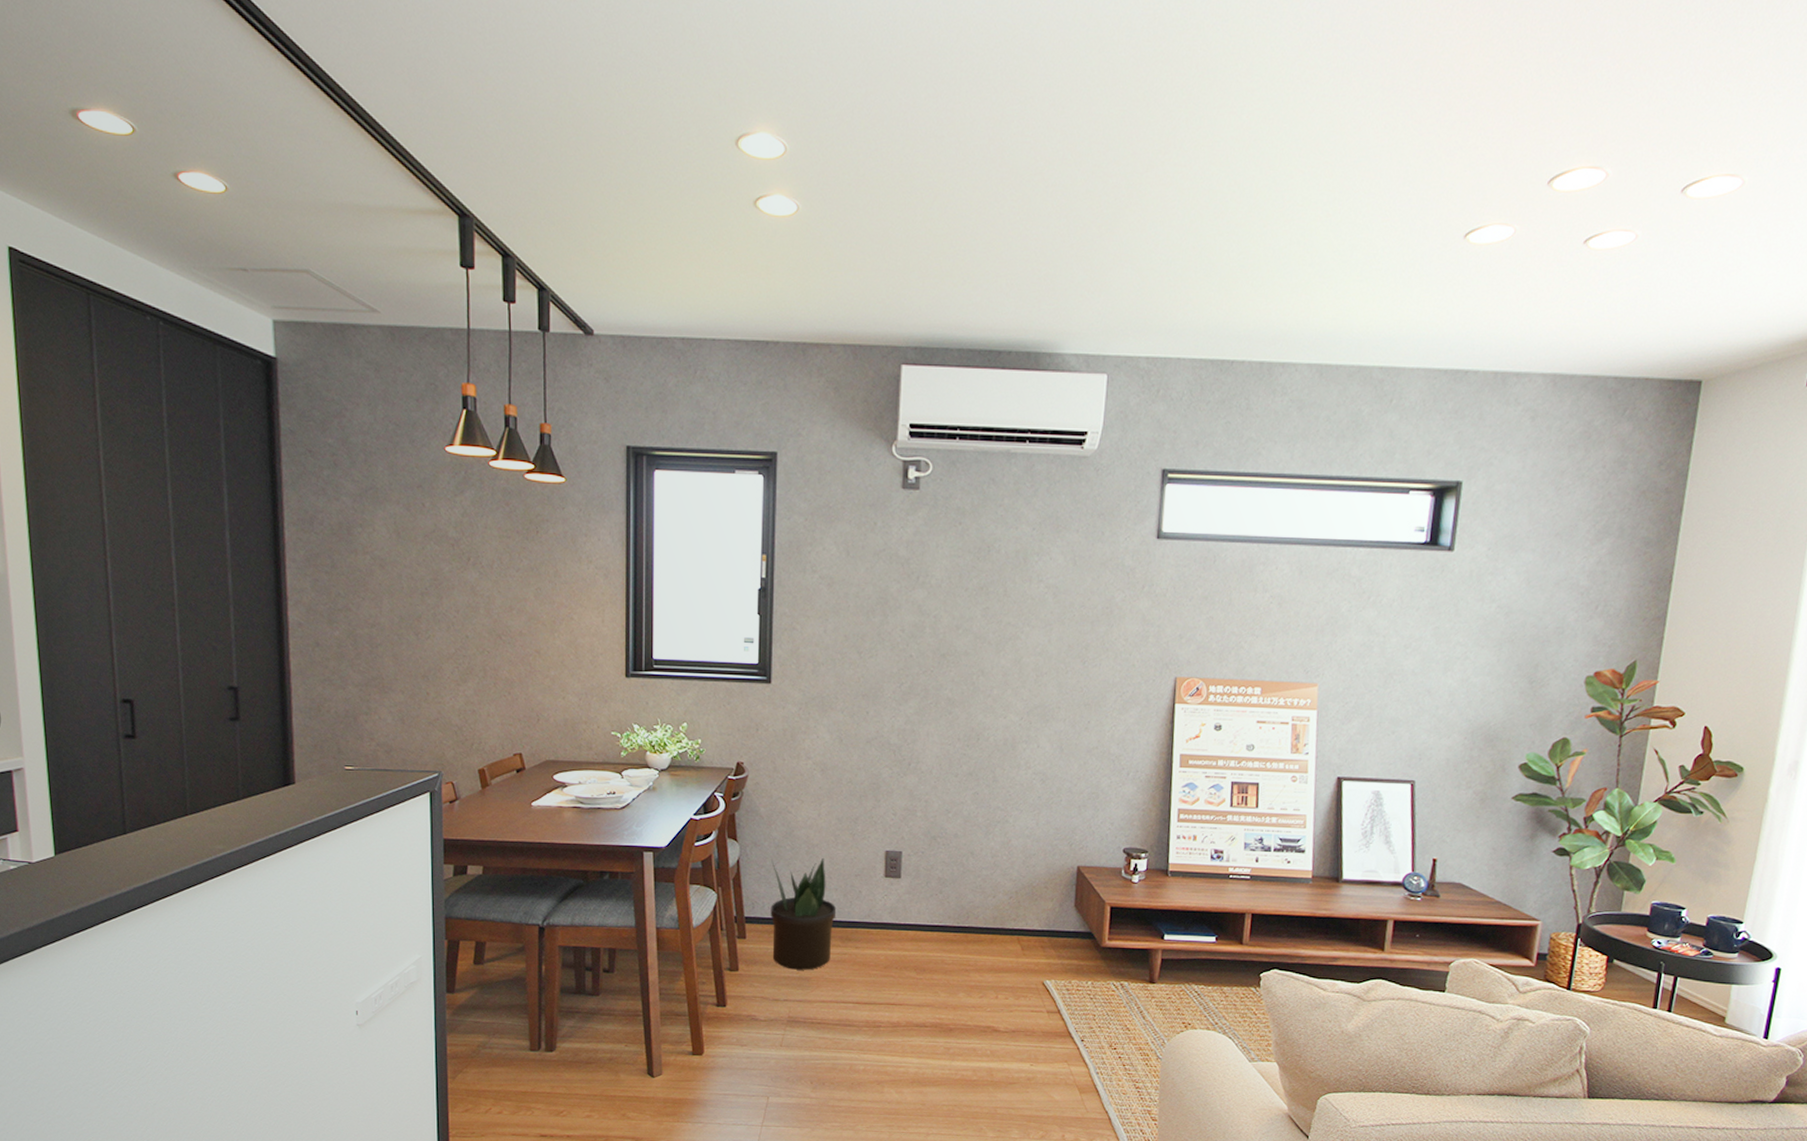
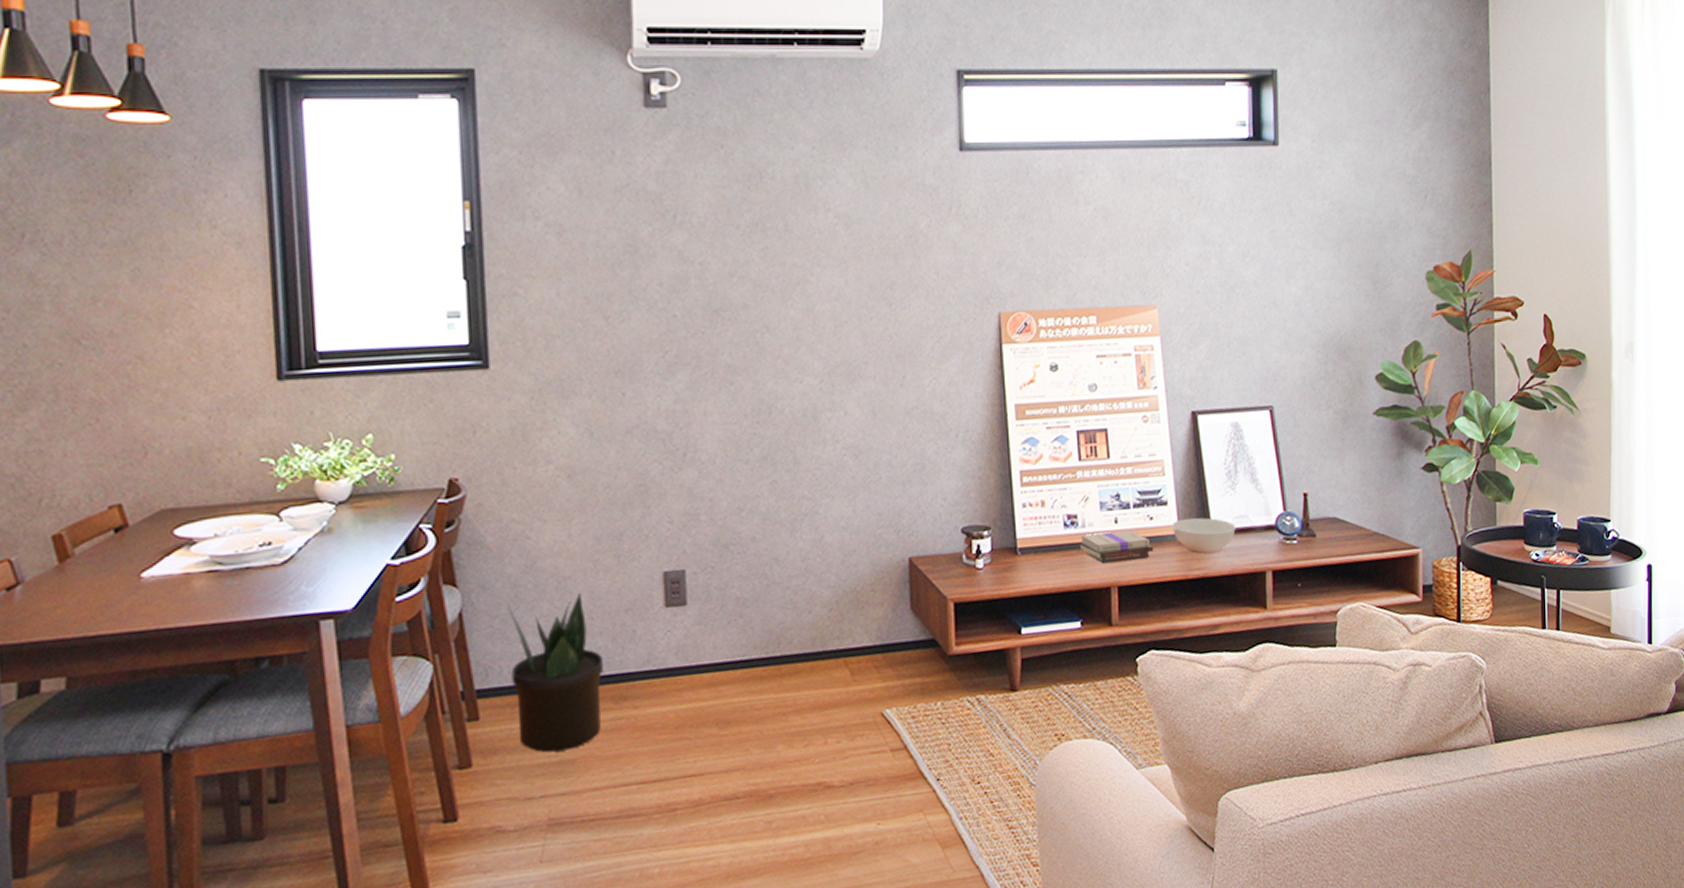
books: none [1223,867,1288,894] -> present [1080,530,1154,563]
bowl: none [1306,866,1365,897] -> present [1171,517,1236,554]

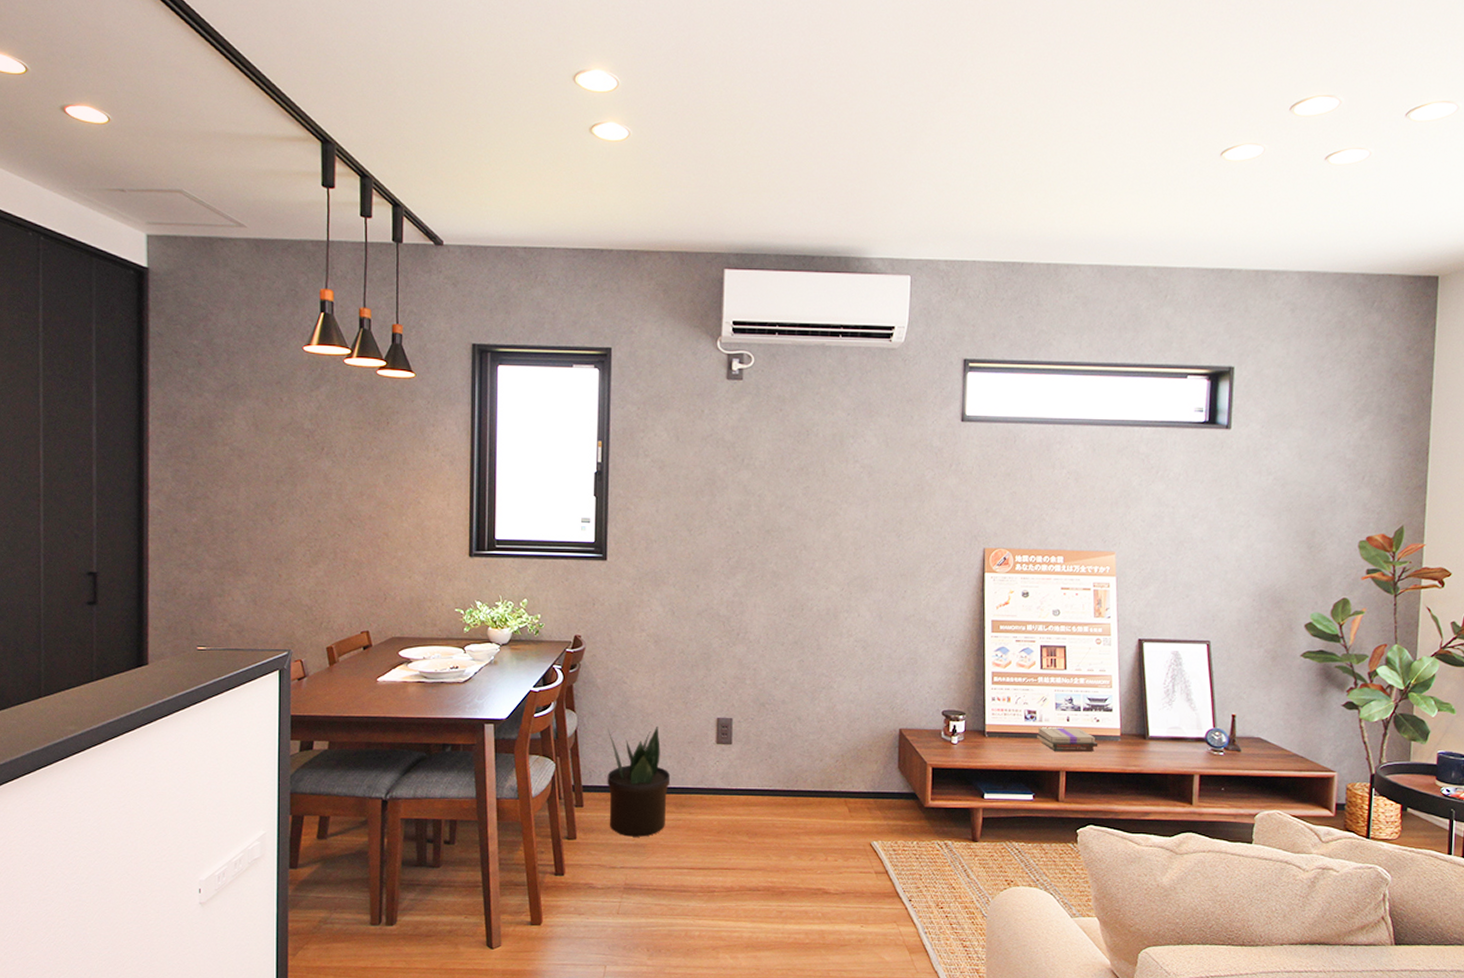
bowl: present [1171,517,1236,554] -> none [1114,724,1170,754]

